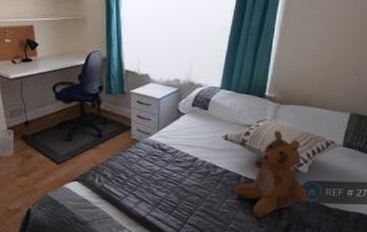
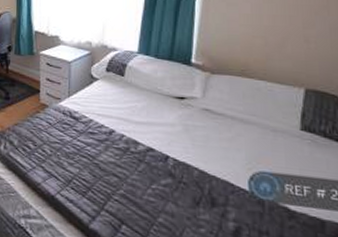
decorative pillow: present [222,119,342,174] -> none [142,90,300,162]
teddy bear: present [233,130,308,218] -> none [160,104,260,215]

